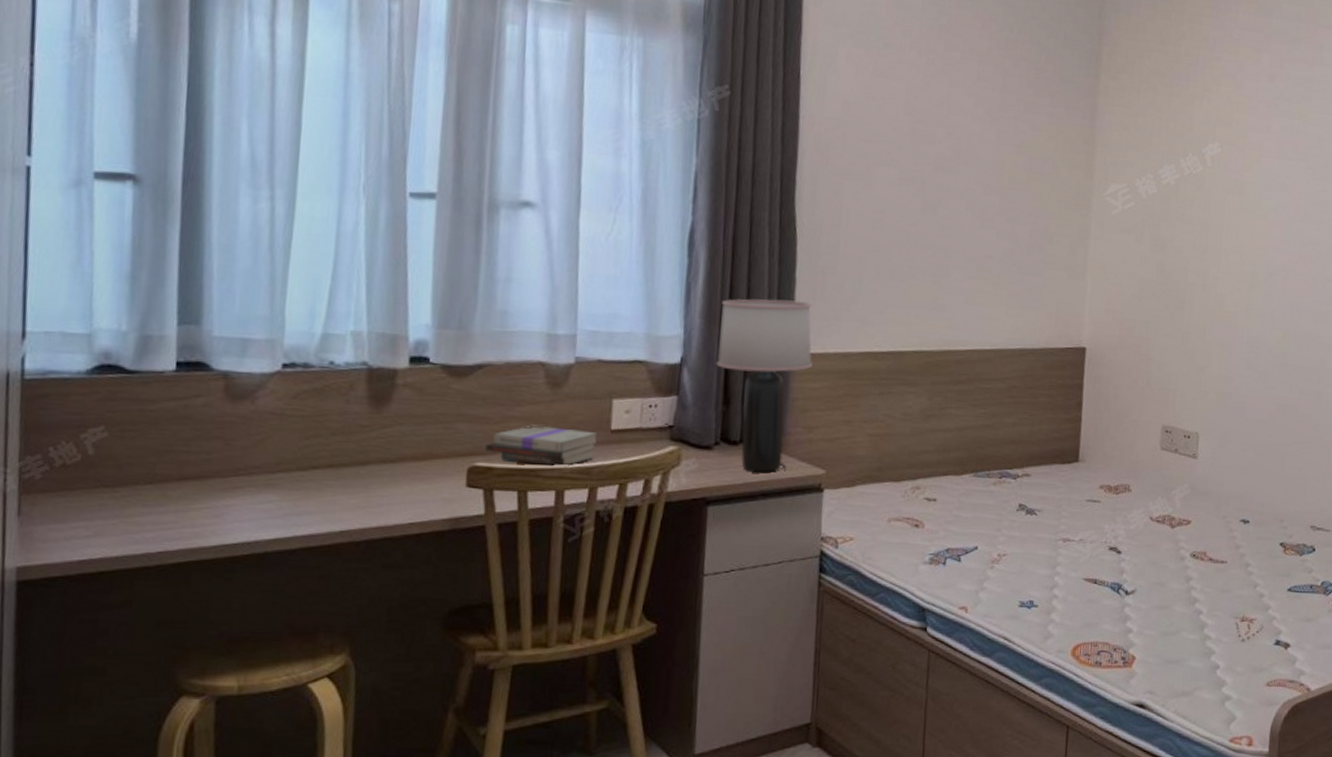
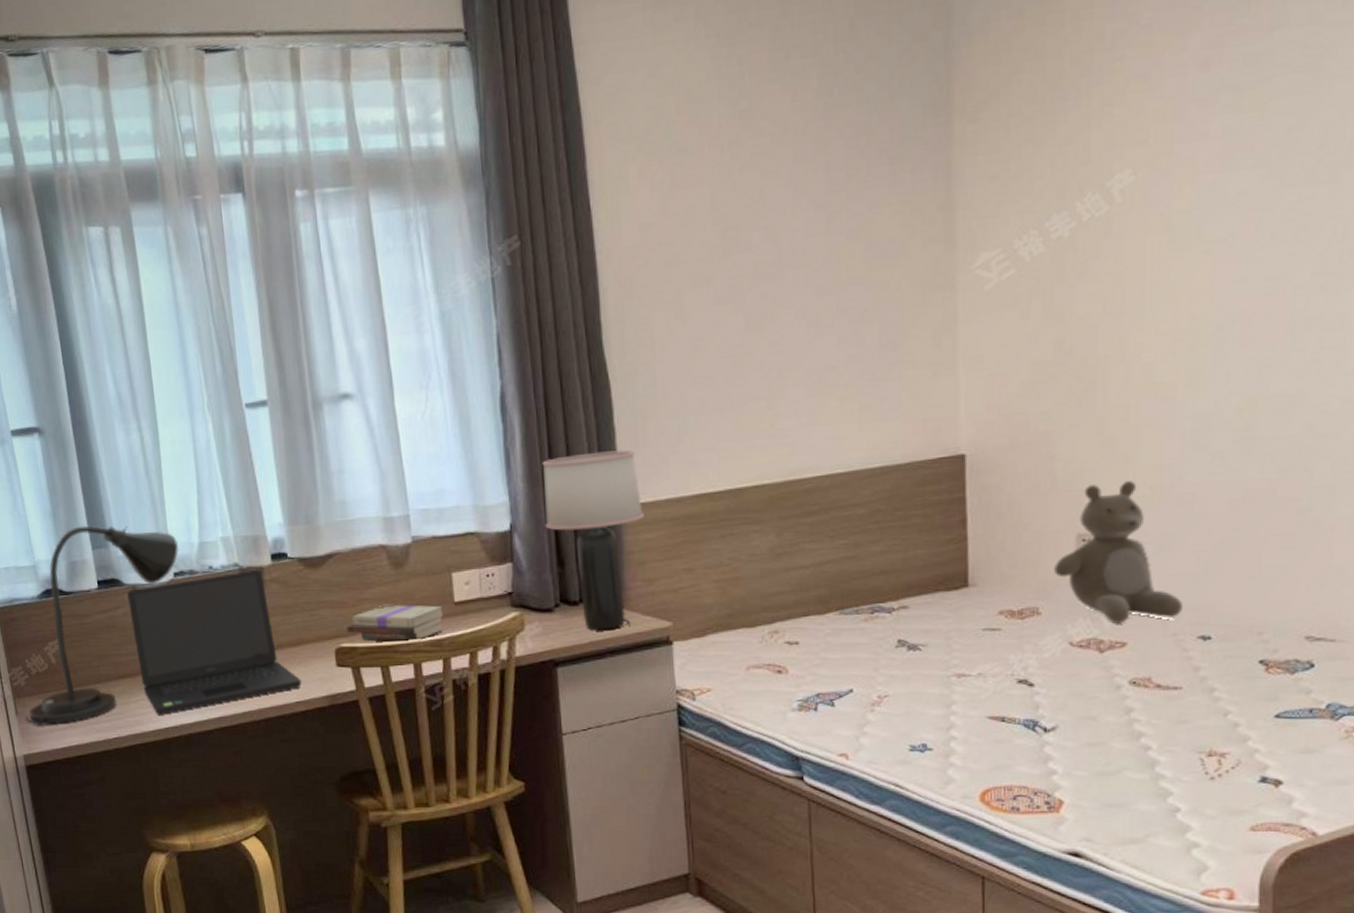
desk lamp: none [30,295,296,532] -> present [25,525,180,726]
laptop: none [212,371,421,528] -> present [127,570,302,715]
teddy bear: none [1143,386,1233,504] -> present [1054,481,1184,624]

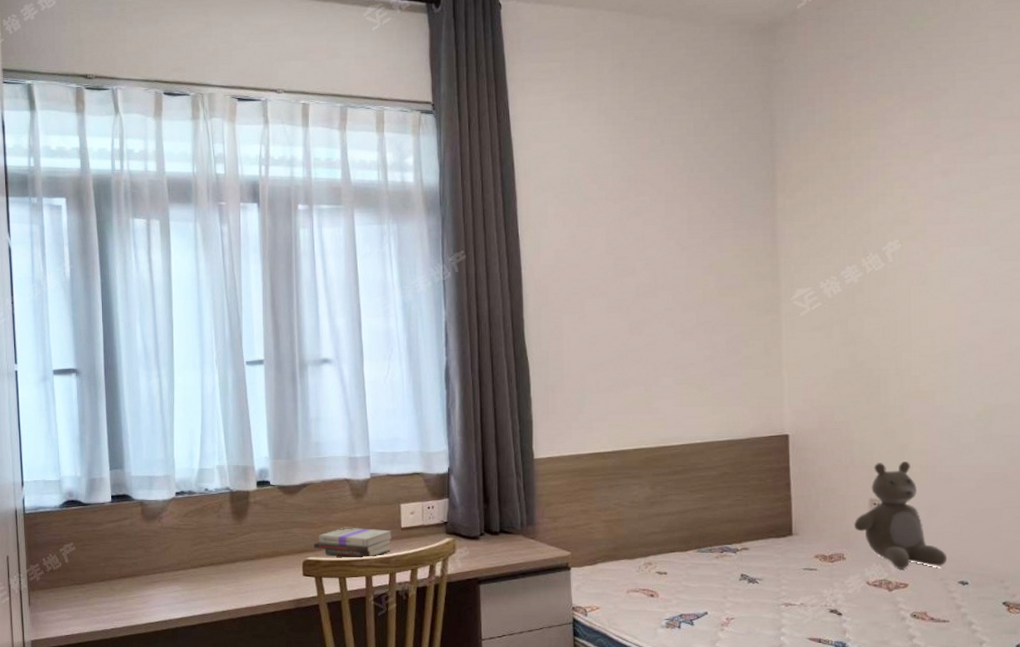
desk lamp: present [25,525,180,726] -> none [36,450,182,616]
laptop: present [127,570,302,715] -> none [135,494,273,611]
table lamp: present [542,450,645,630] -> none [475,416,552,556]

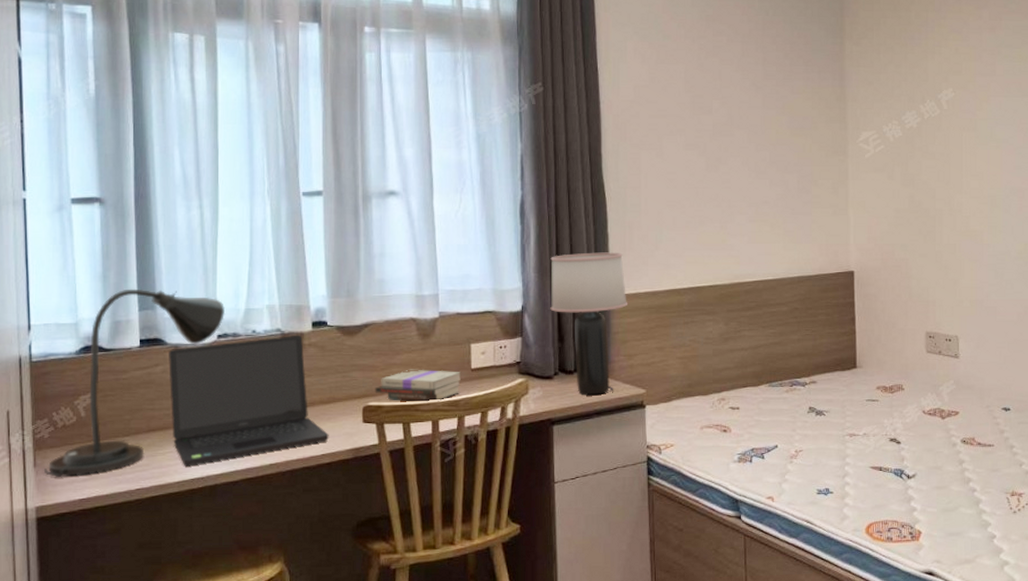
desk lamp: none [36,450,182,616] -> present [43,288,226,478]
laptop: none [135,494,273,611] -> present [169,336,329,467]
table lamp: none [475,416,552,556] -> present [550,252,628,395]
teddy bear: present [854,462,948,569] -> none [912,296,993,398]

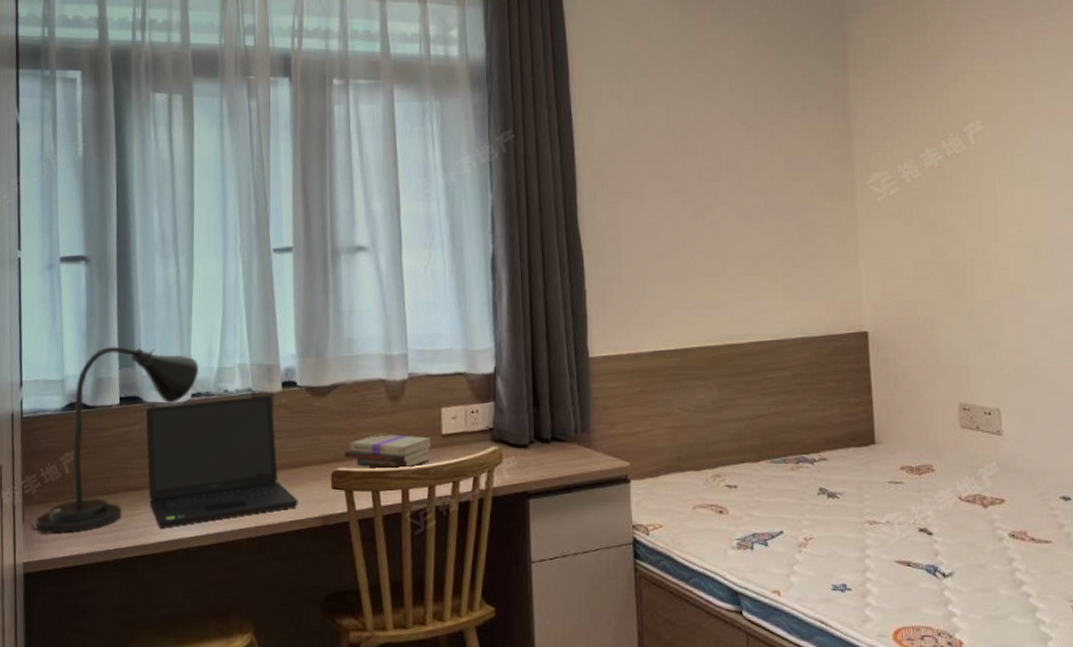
table lamp: present [550,252,628,395] -> none [524,310,609,466]

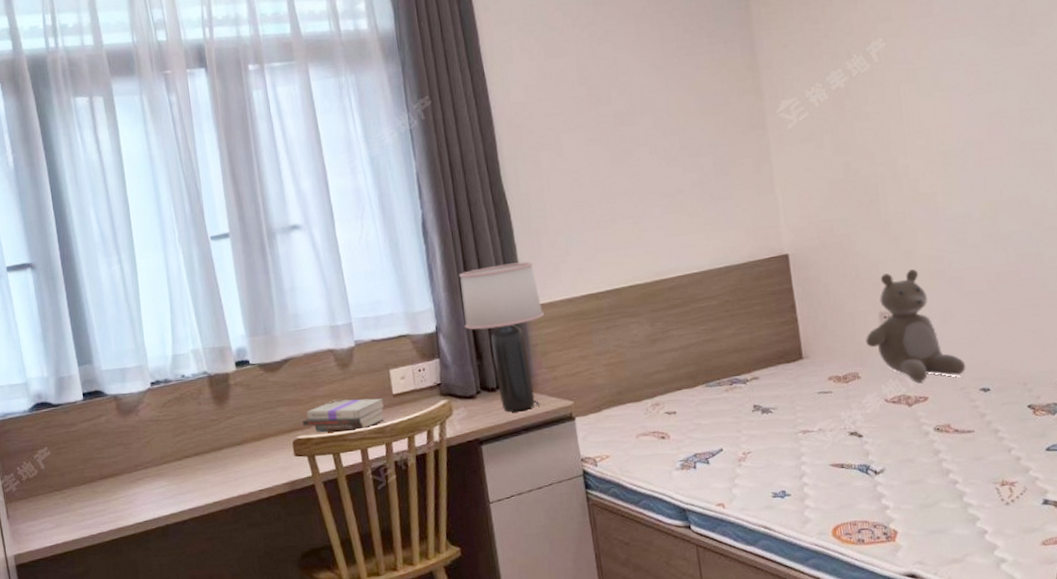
desk lamp: present [30,346,200,535] -> none [15,344,156,528]
laptop: present [146,396,298,528] -> none [109,376,265,510]
table lamp: none [524,310,609,466] -> present [459,261,545,412]
teddy bear: none [943,362,1047,483] -> present [866,269,966,382]

